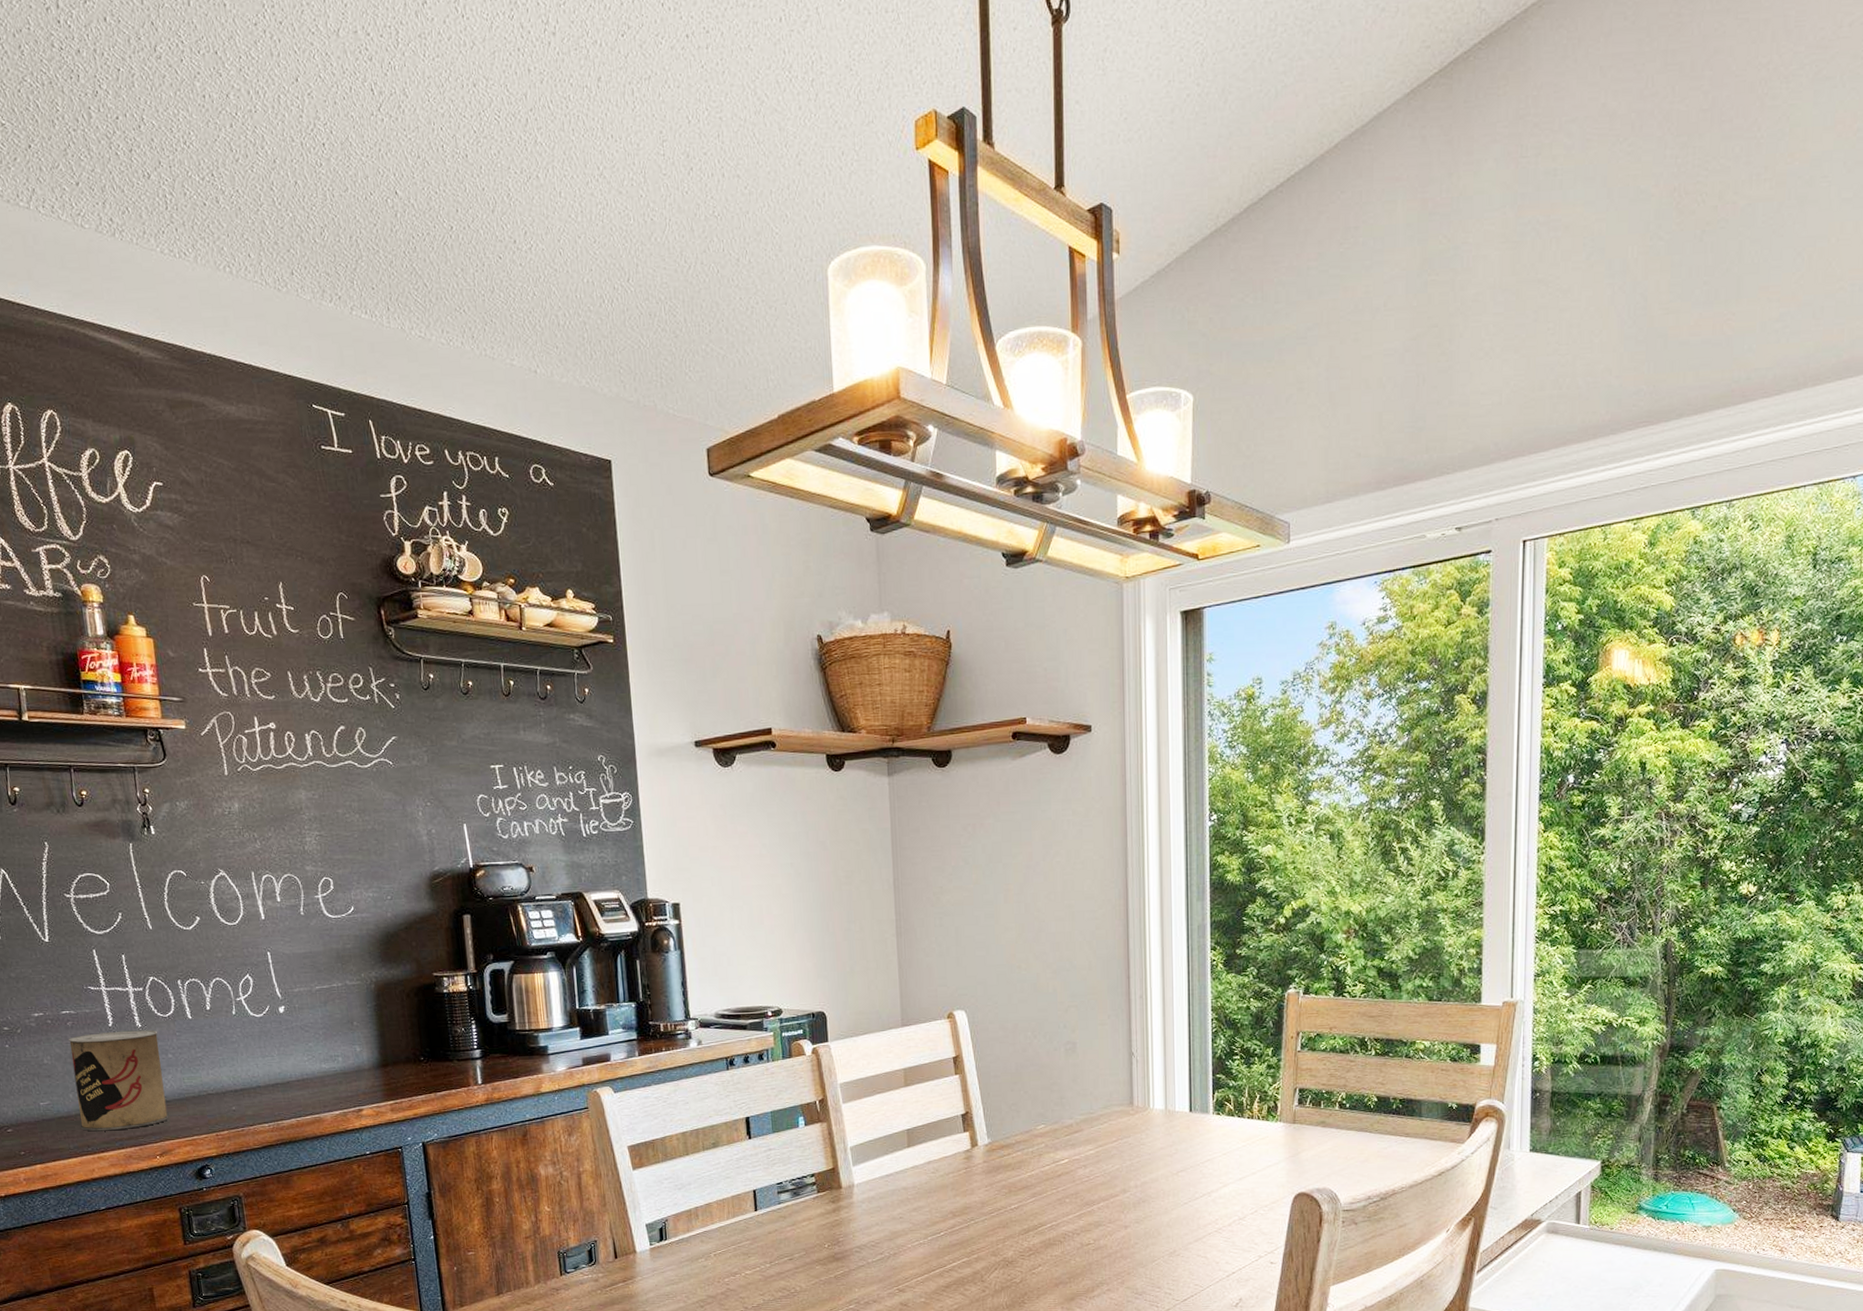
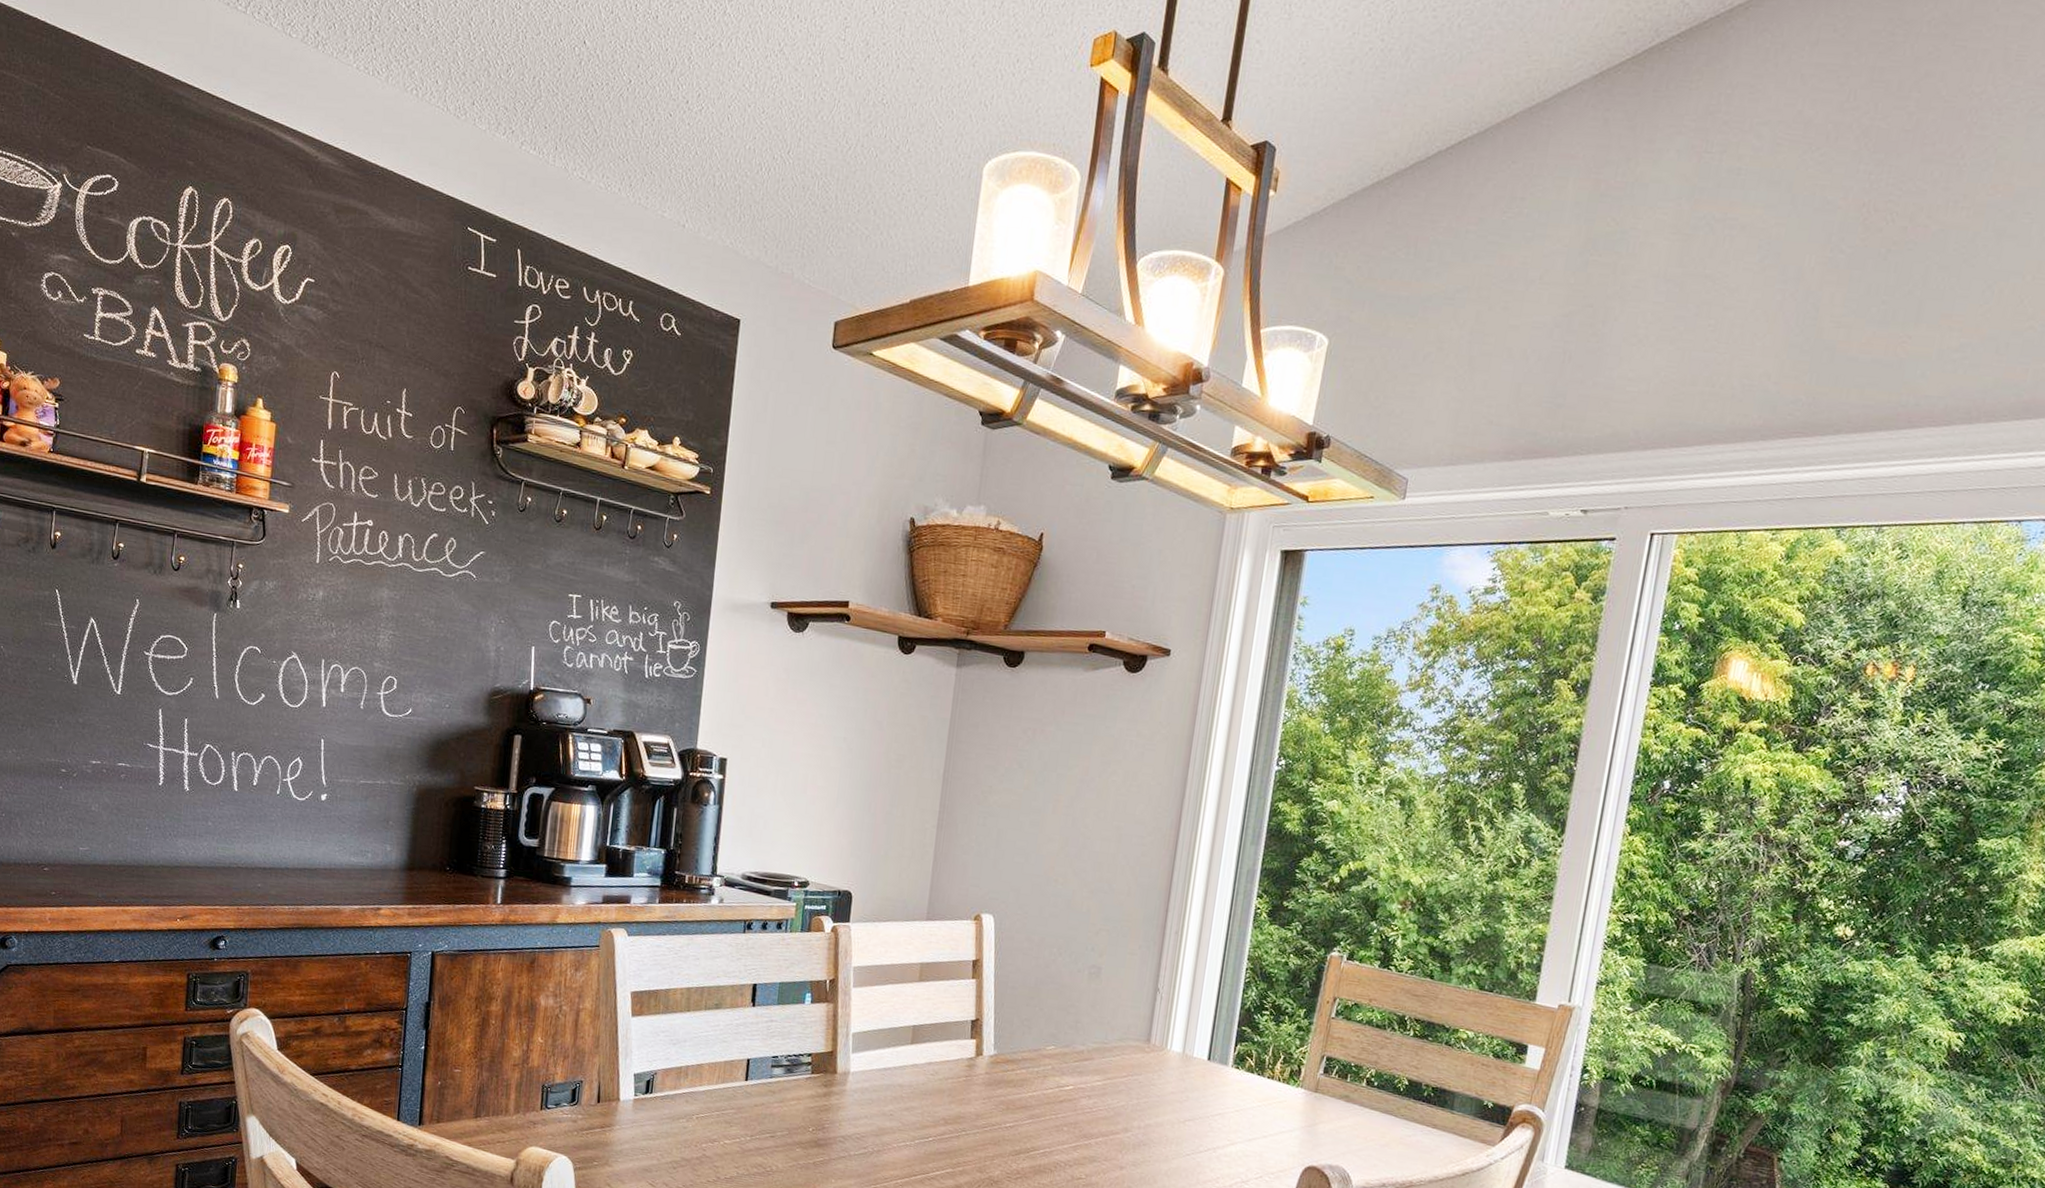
tin can: present [69,1029,169,1132] -> none [113,789,203,889]

